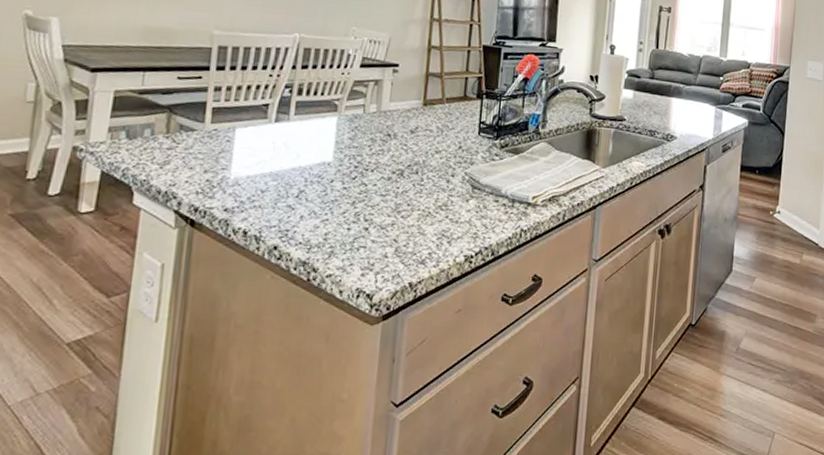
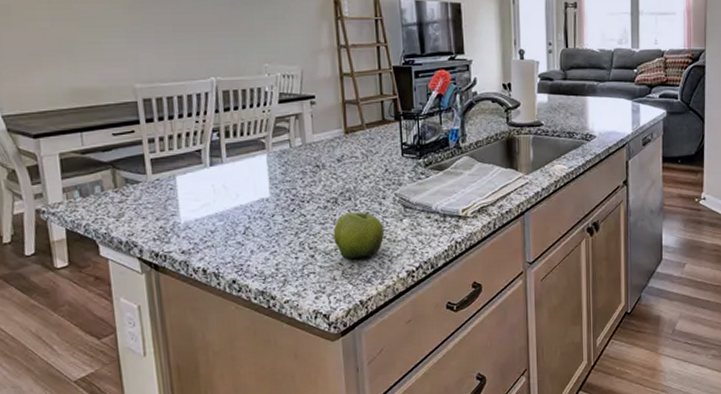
fruit: none [392,186,448,237] -> present [333,210,385,260]

